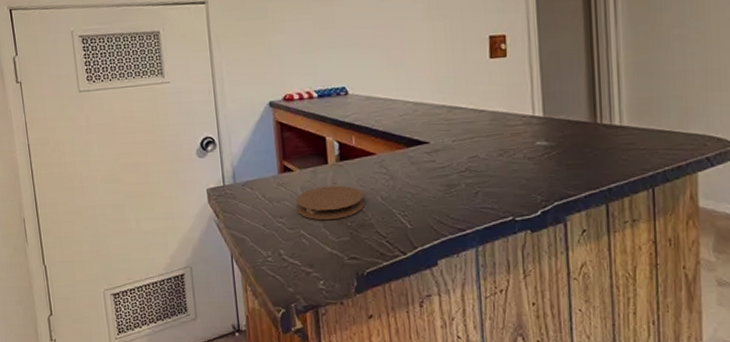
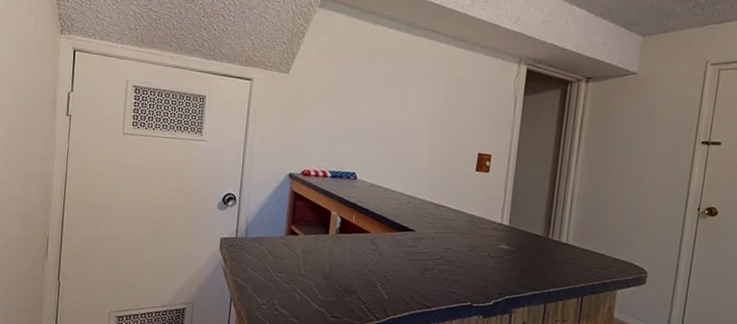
coaster: present [296,185,365,220] -> none [295,252,354,282]

